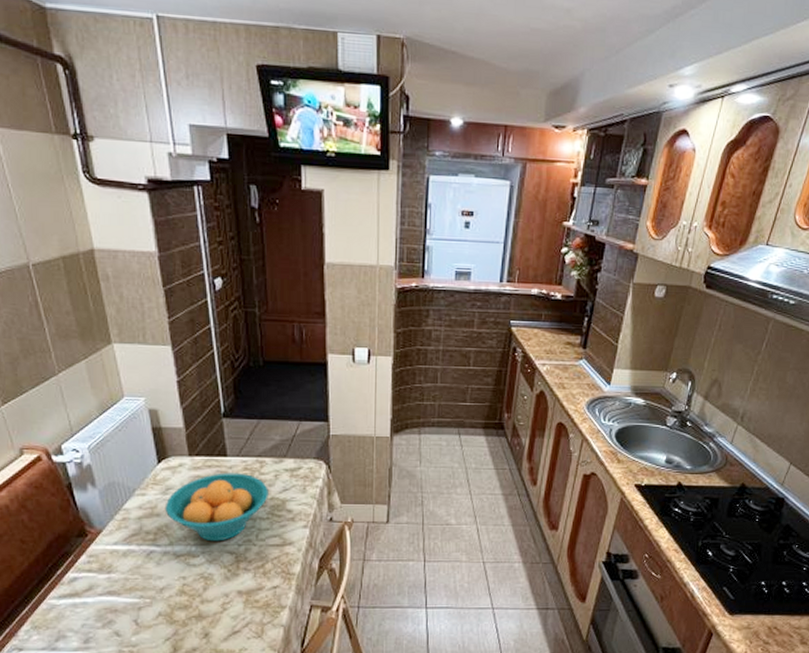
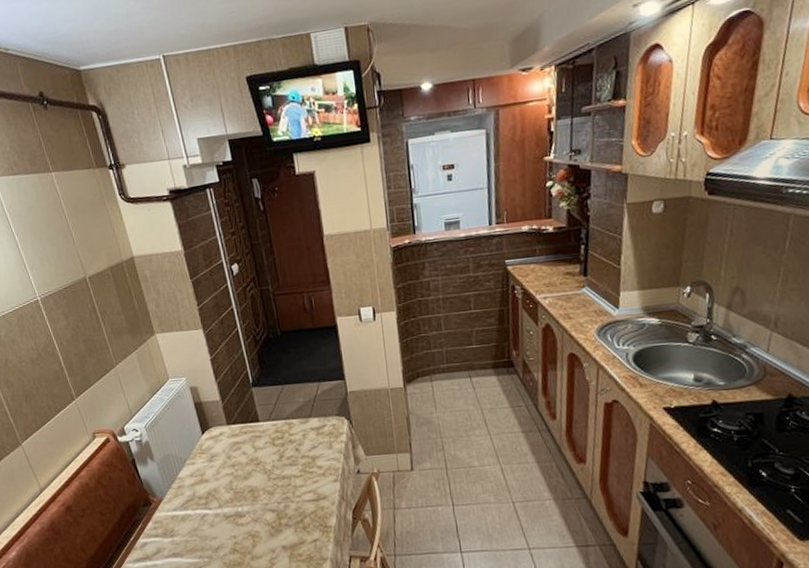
fruit bowl: present [165,473,268,542] -> none [212,435,300,502]

